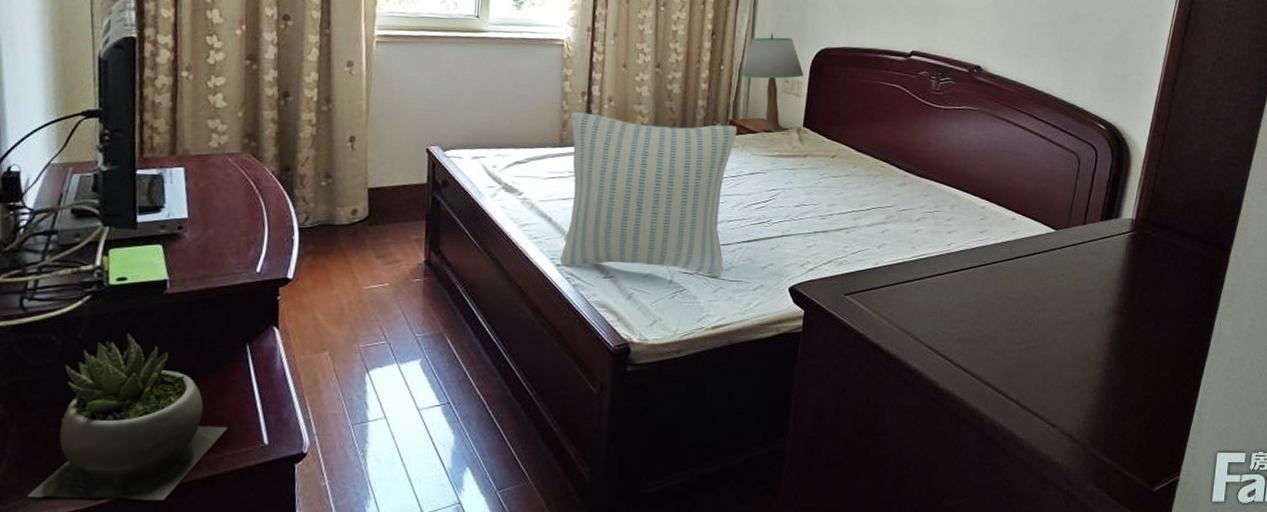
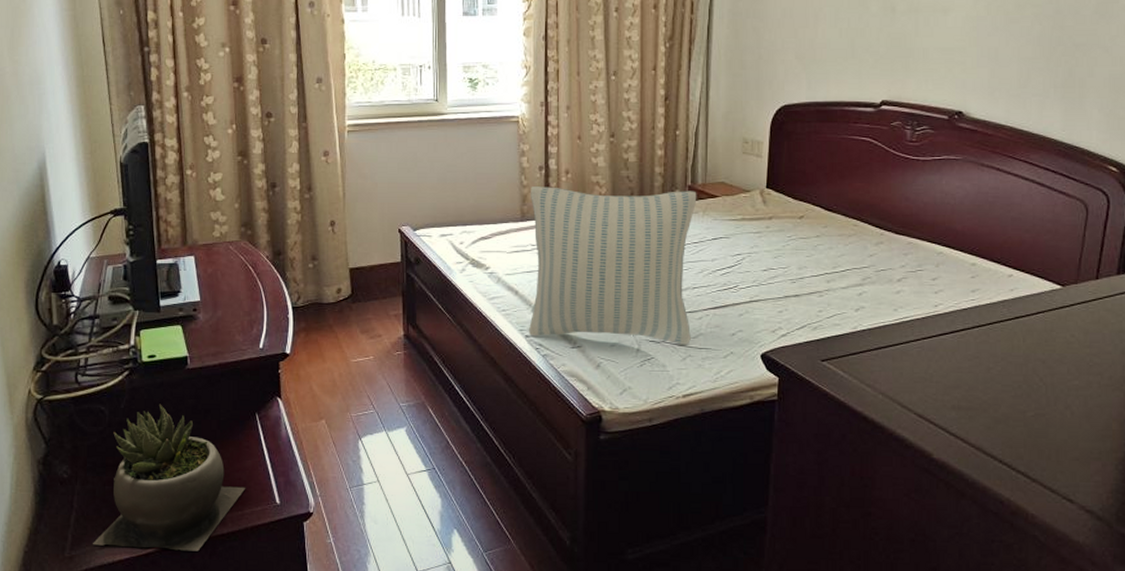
table lamp: present [741,33,804,133] -> none [697,93,764,196]

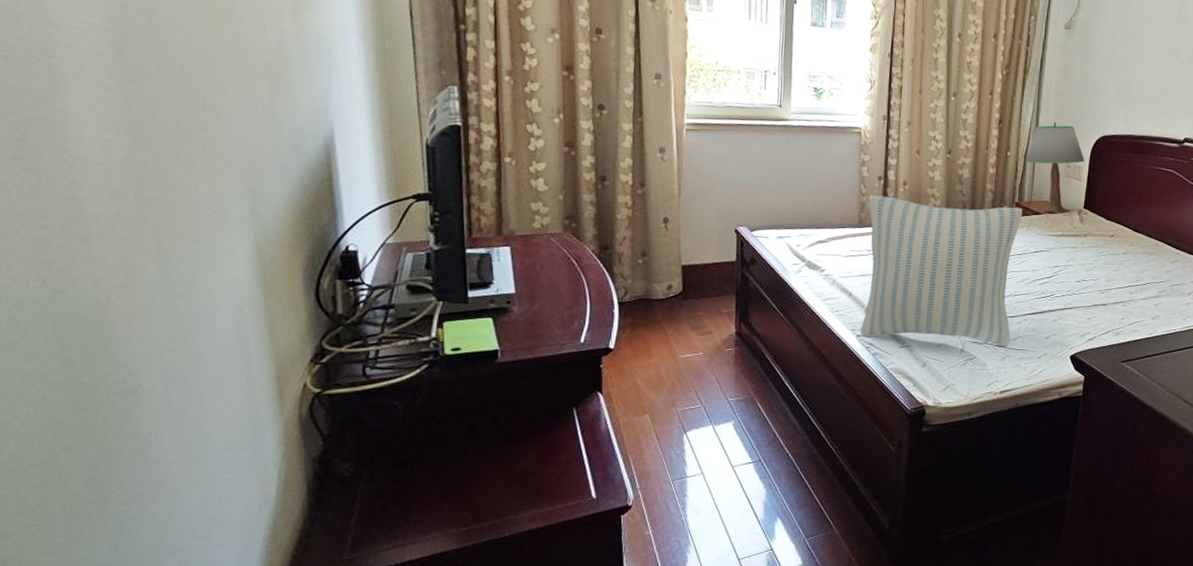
succulent plant: present [93,404,246,551] -> none [378,398,559,548]
table lamp: none [697,93,764,196] -> present [1026,121,1084,214]

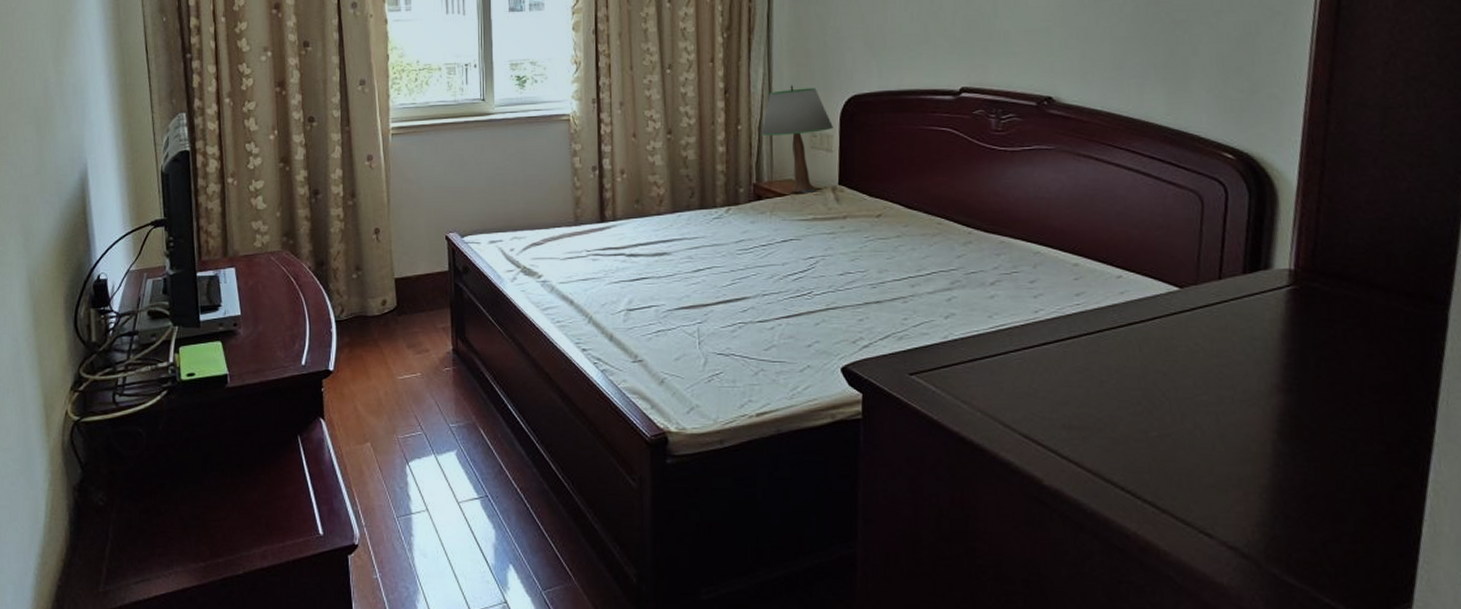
pillow: present [859,195,1023,346] -> none [584,188,764,358]

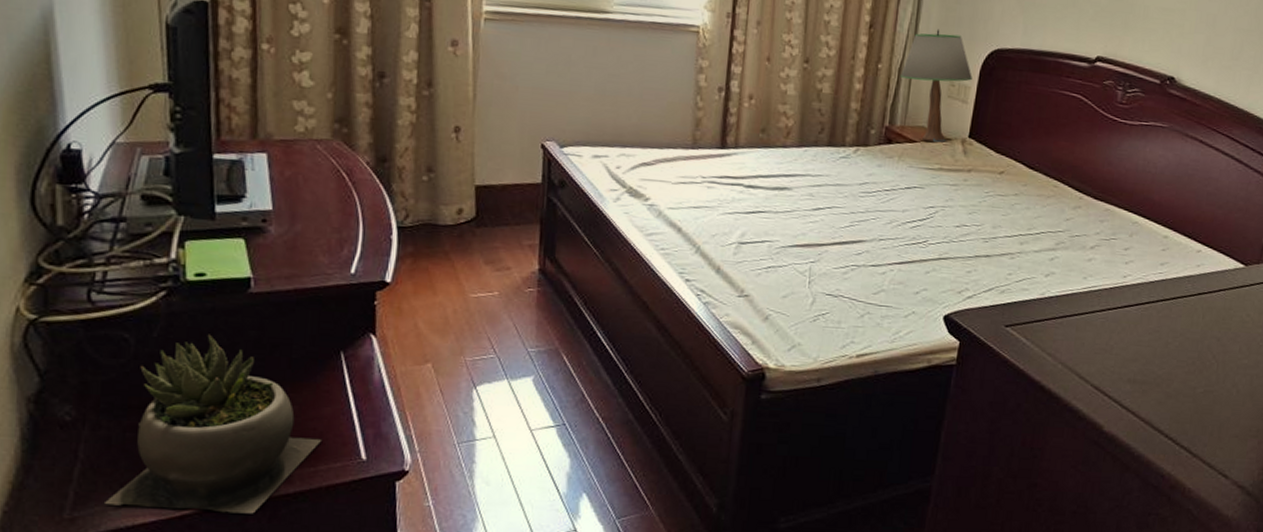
succulent plant: none [128,425,288,587] -> present [105,334,323,514]

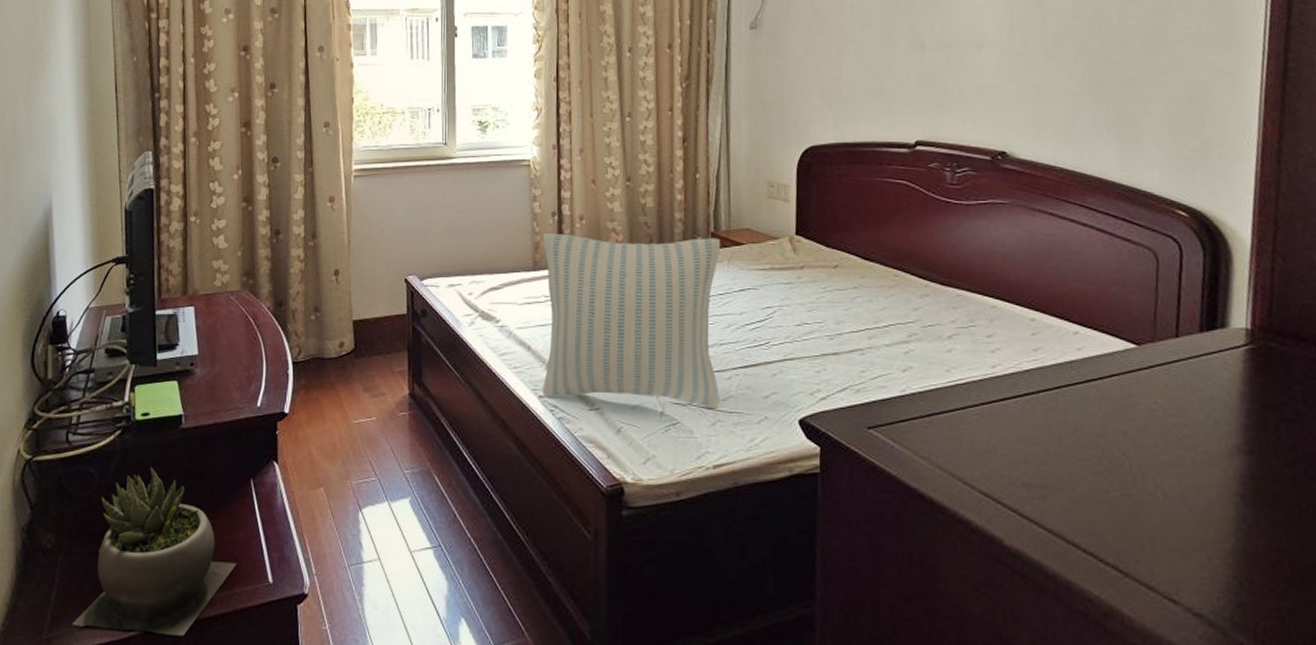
pillow: none [689,110,894,301] -> present [541,233,721,408]
table lamp: present [900,28,972,143] -> none [719,134,790,243]

